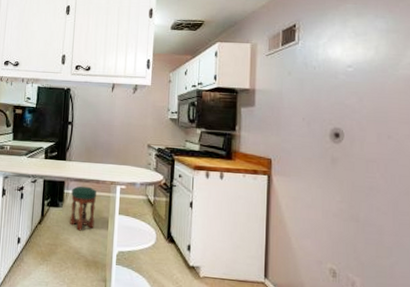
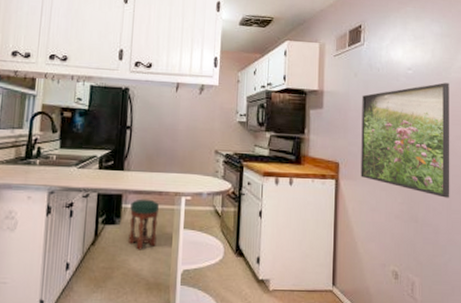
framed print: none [295,80,397,199] -> present [360,82,450,198]

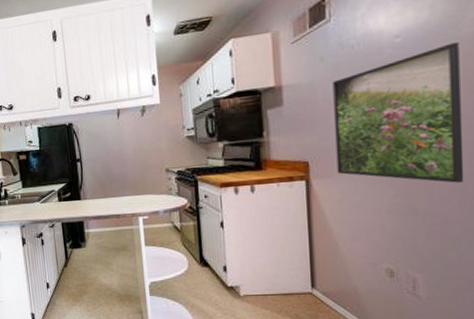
stool: present [128,199,160,250] -> none [92,222,121,268]

